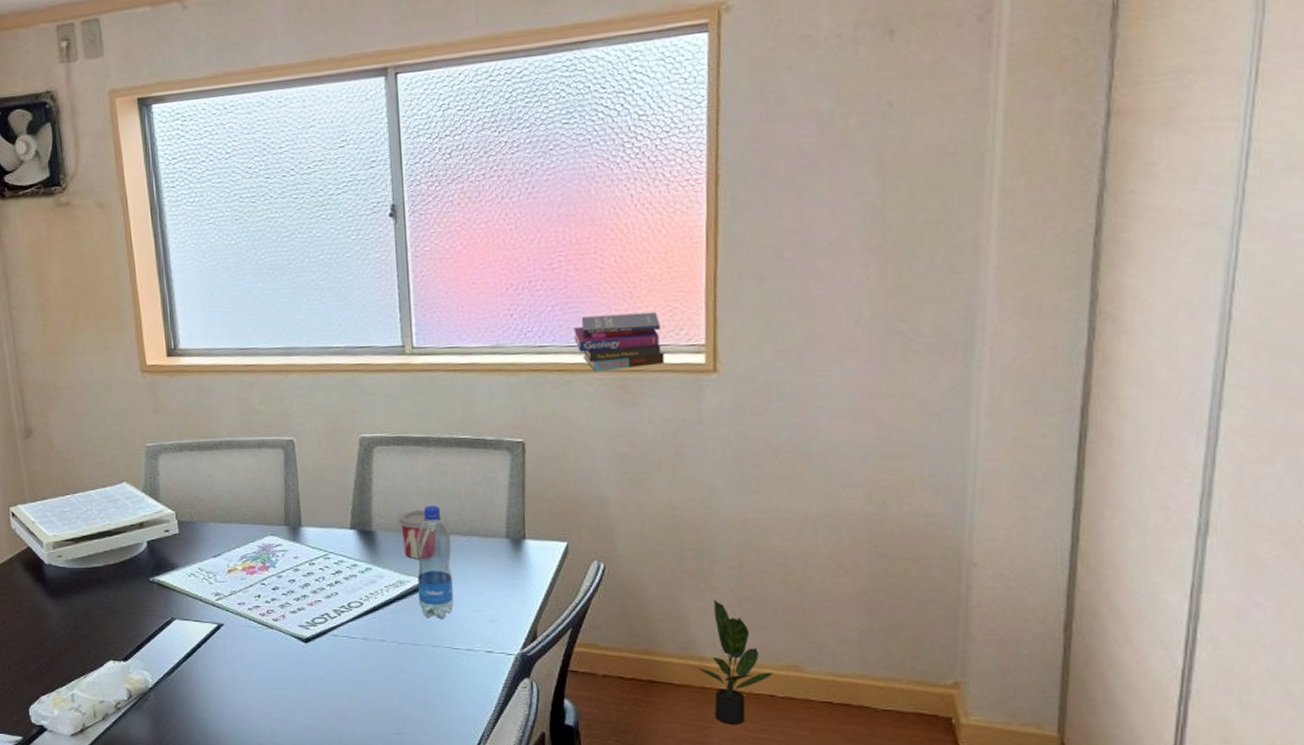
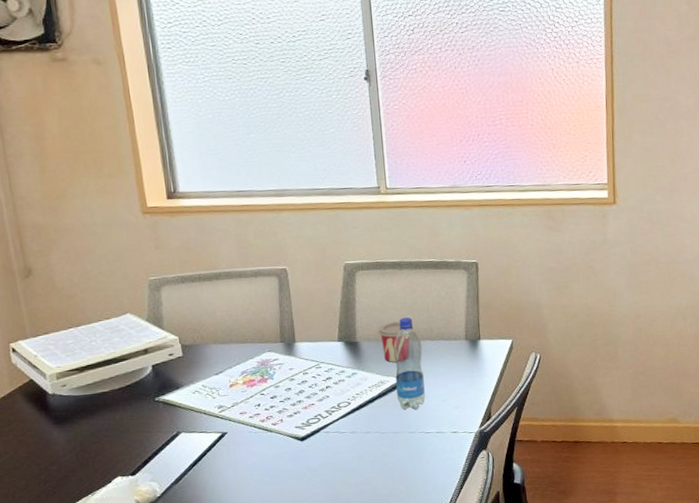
books: present [574,312,665,372] -> none [512,159,579,206]
potted plant: present [699,599,773,724] -> none [609,375,660,468]

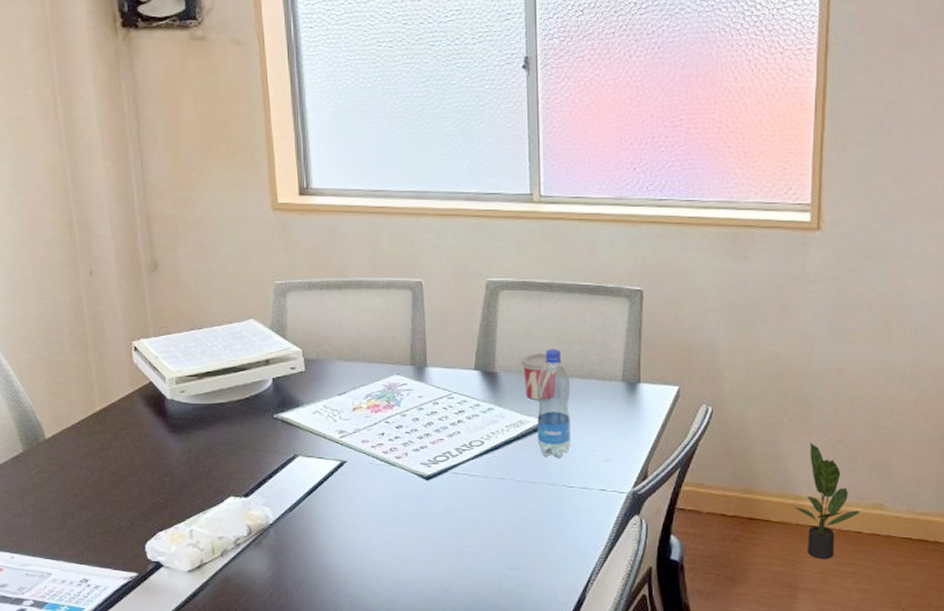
potted plant: none [609,375,660,468] -> present [794,442,861,559]

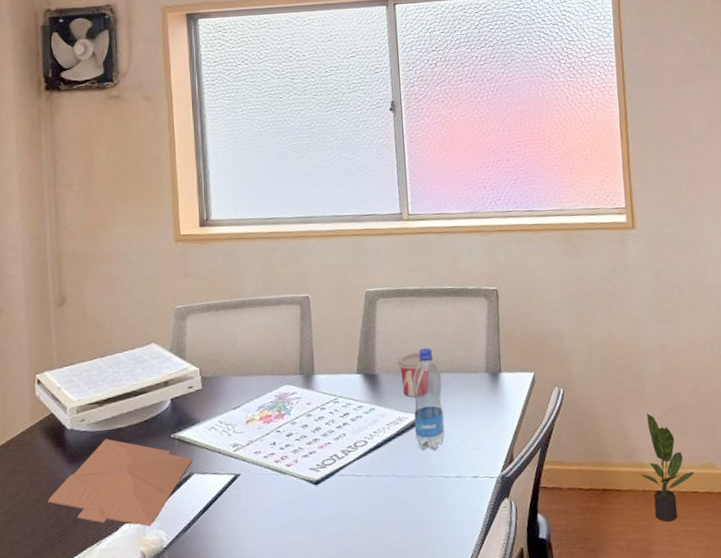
papers: none [151,412,298,502] -> present [47,438,193,527]

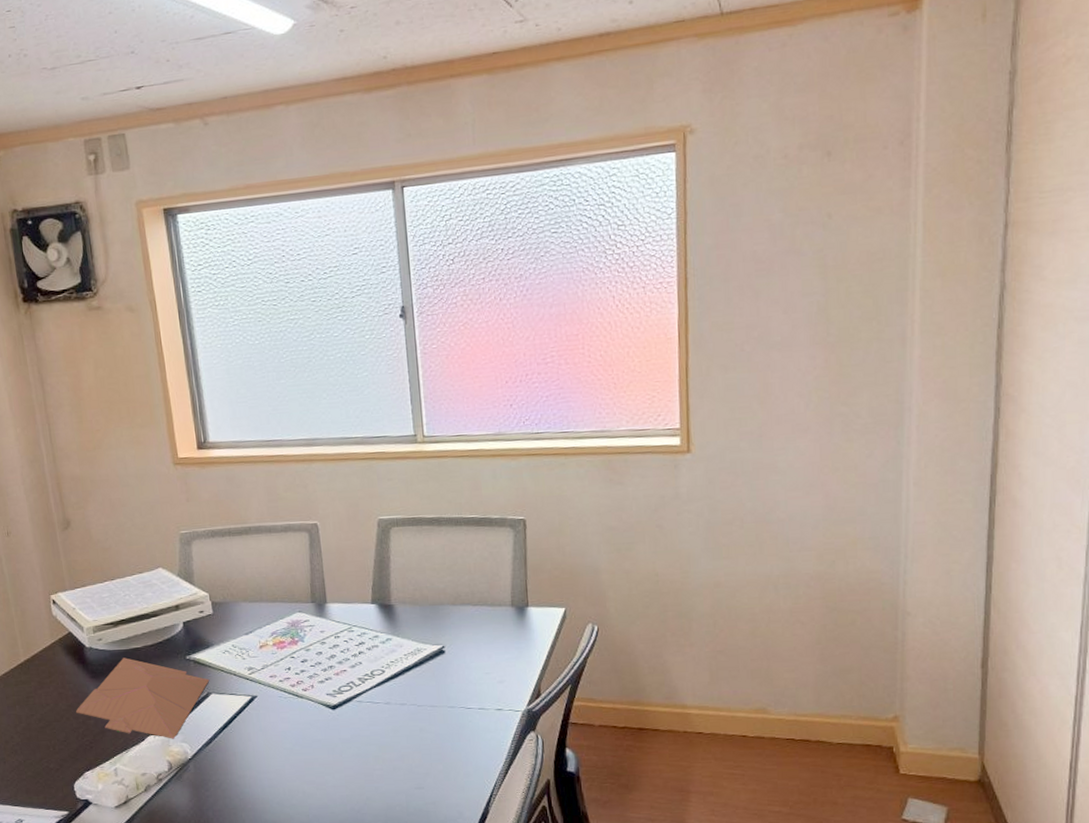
cup: present [397,353,421,397] -> none [414,584,439,628]
bottle: present [412,347,445,451] -> none [431,579,466,683]
potted plant: present [640,412,695,522] -> none [681,653,745,763]

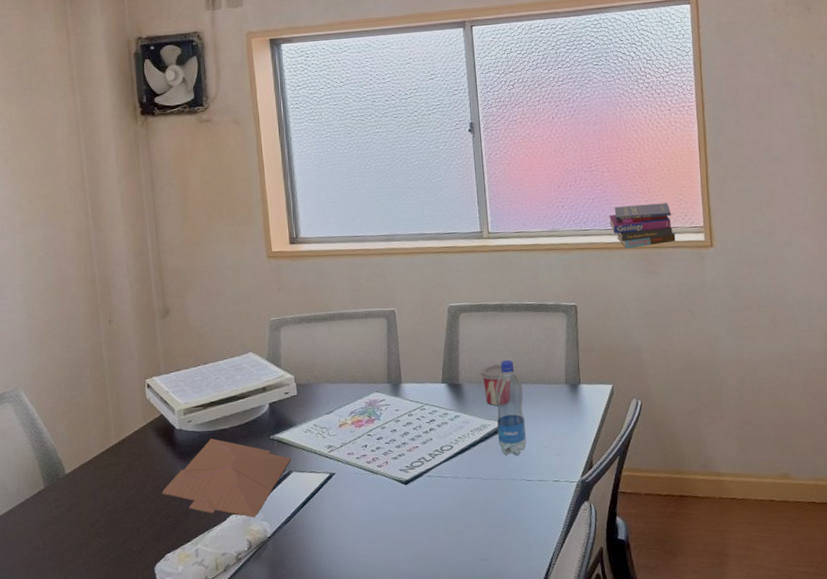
cup: none [414,584,439,628] -> present [480,364,502,406]
bottle: none [431,579,466,683] -> present [495,359,526,456]
books: none [566,400,646,455] -> present [609,202,676,249]

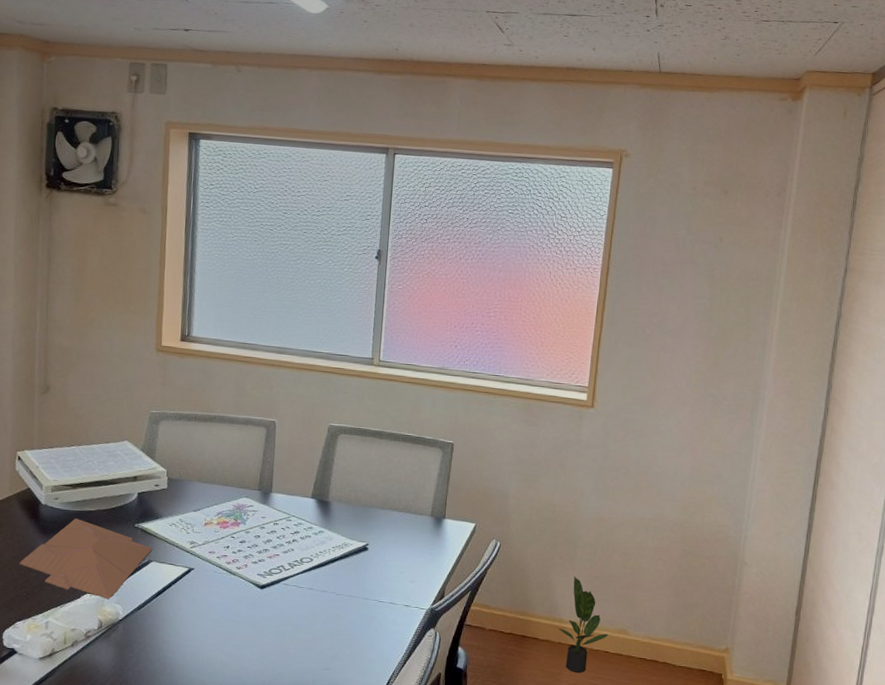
cup: present [480,364,502,406] -> none [349,488,372,527]
bottle: present [495,359,526,456] -> none [358,485,389,577]
books: present [609,202,676,249] -> none [498,355,560,398]
potted plant: none [716,424,771,527] -> present [558,576,609,673]

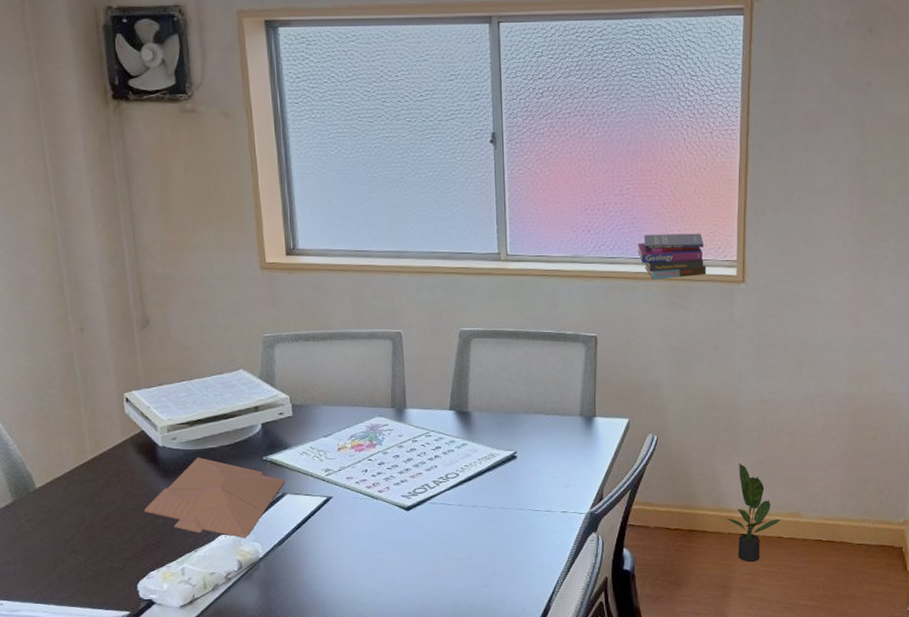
books: none [498,355,560,398] -> present [638,233,706,280]

